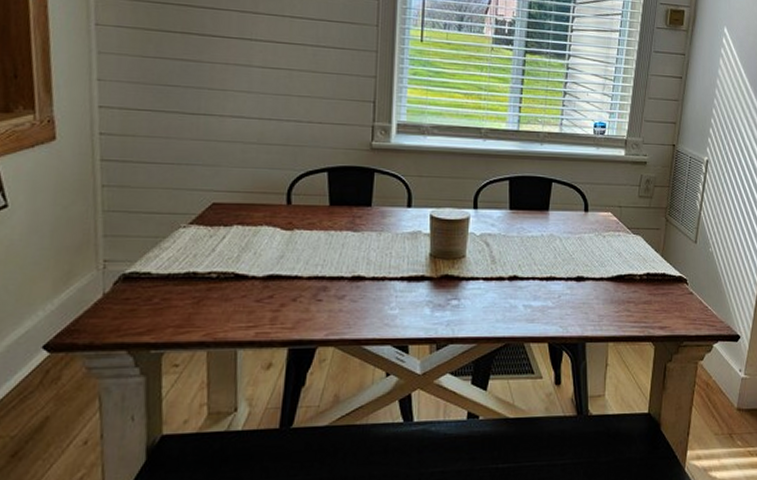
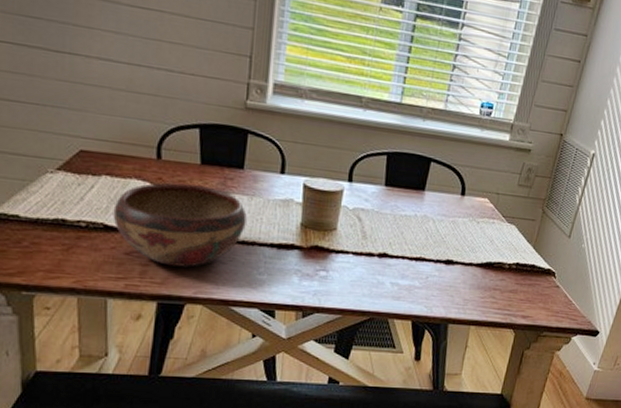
decorative bowl: none [244,226,376,309] -> present [113,182,247,267]

